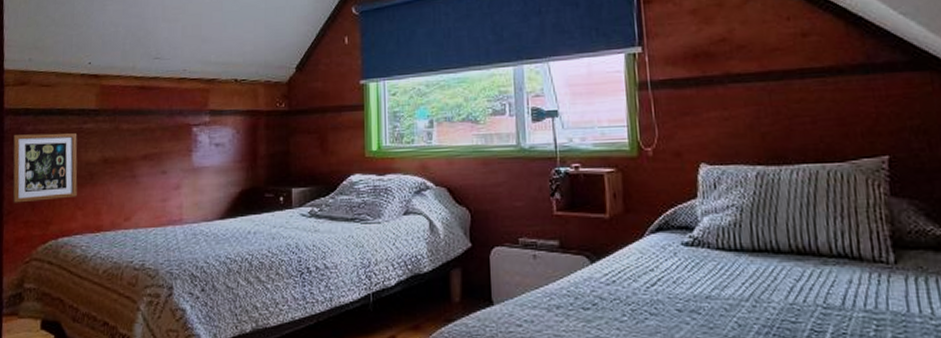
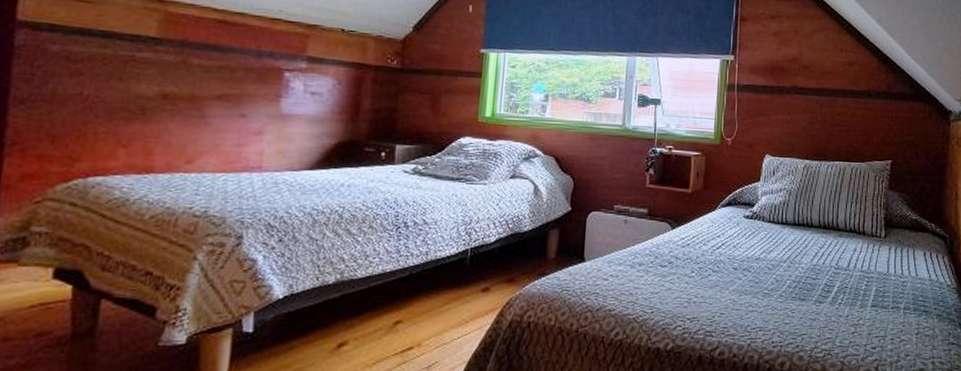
picture frame: present [13,133,78,203] -> none [21,53,127,134]

